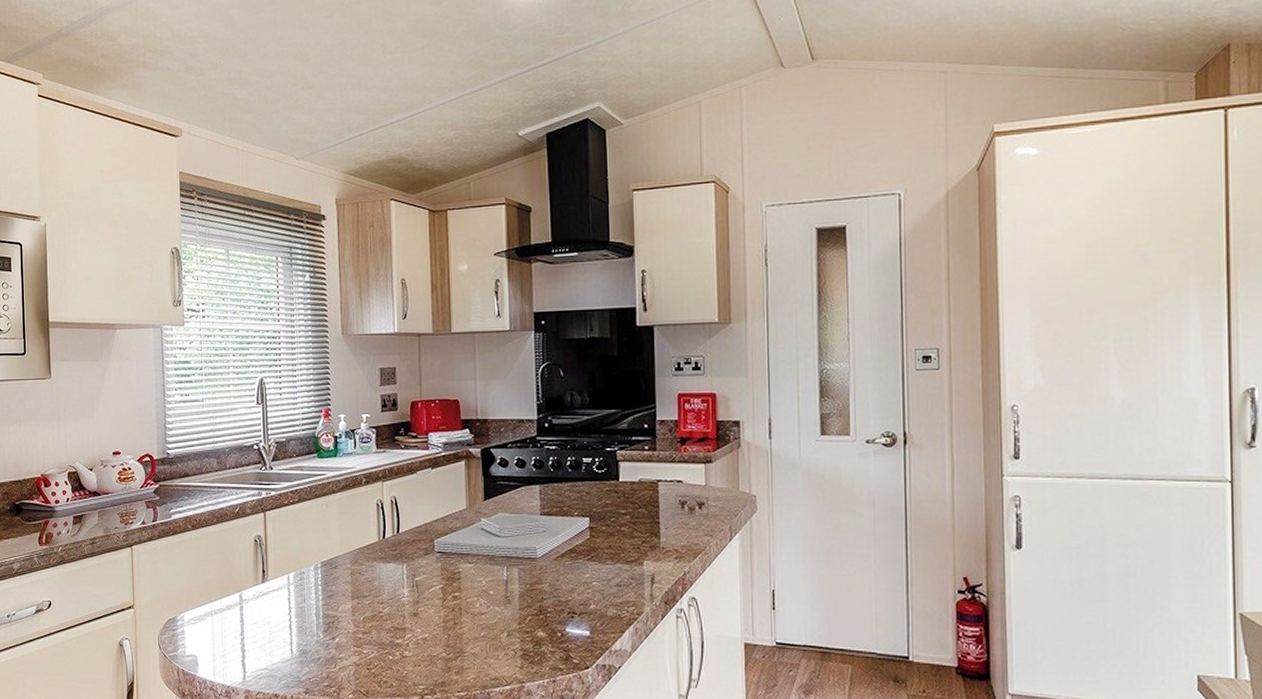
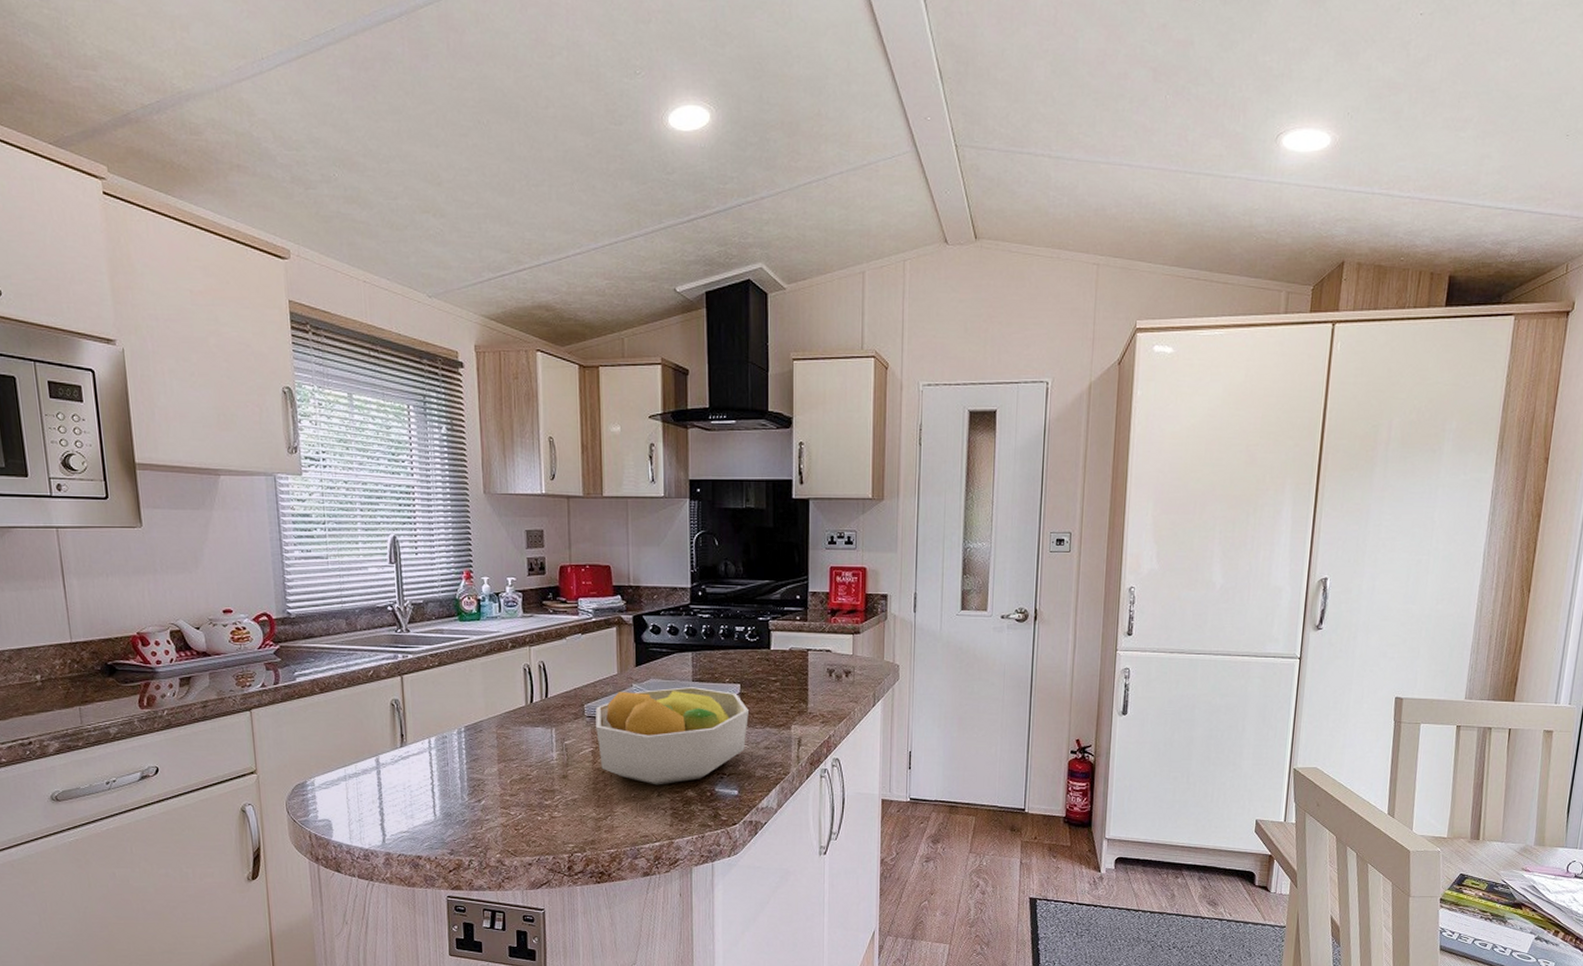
fruit bowl: none [445,521,599,625] -> present [595,687,749,785]

